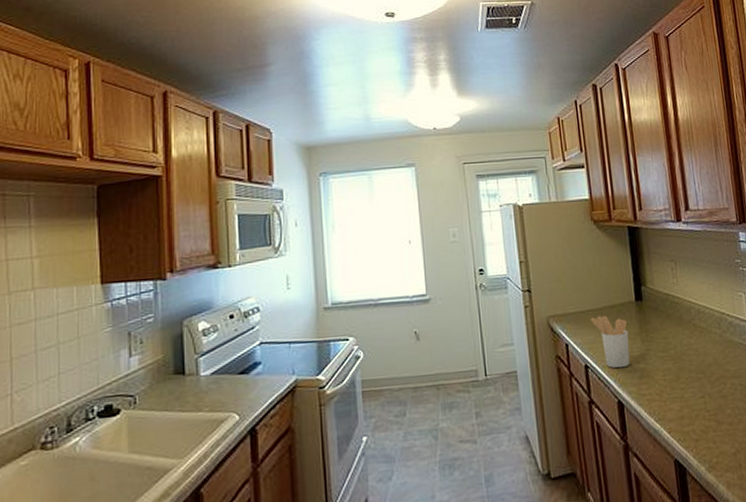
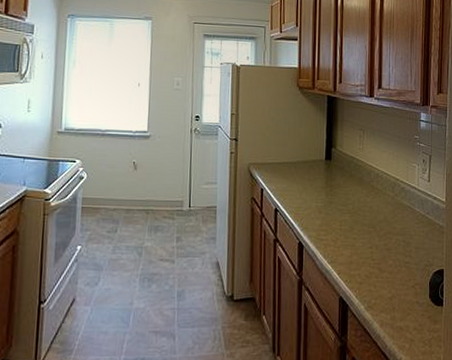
utensil holder: present [591,315,630,369] -> none [285,168,316,215]

